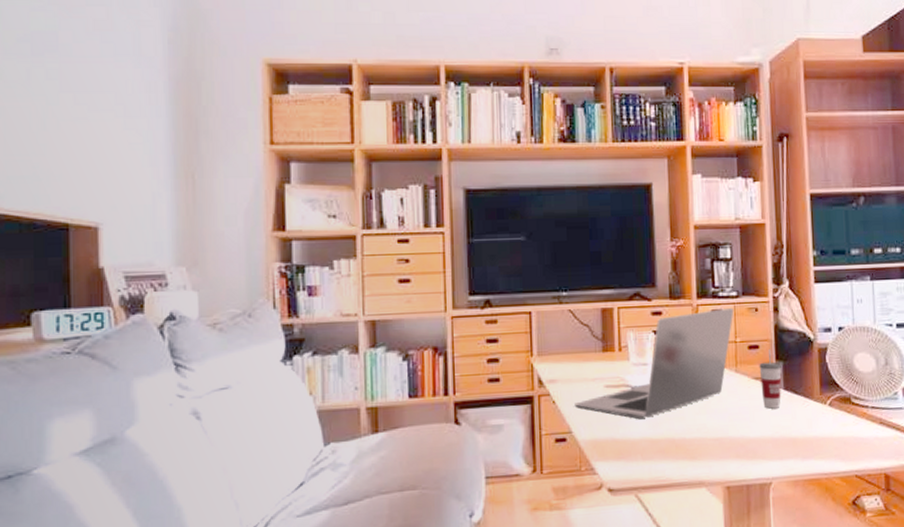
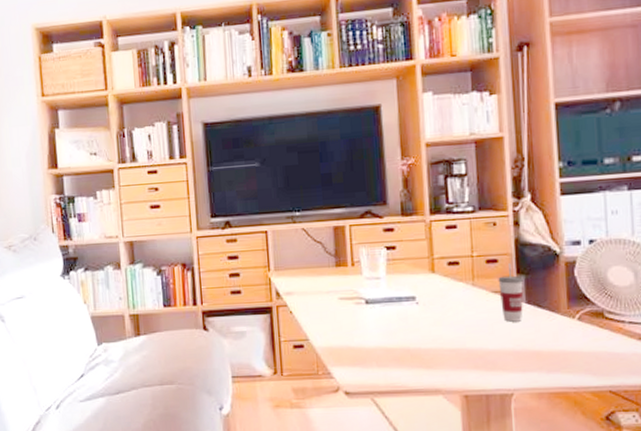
laptop: present [574,307,734,420] -> none [310,222,470,330]

